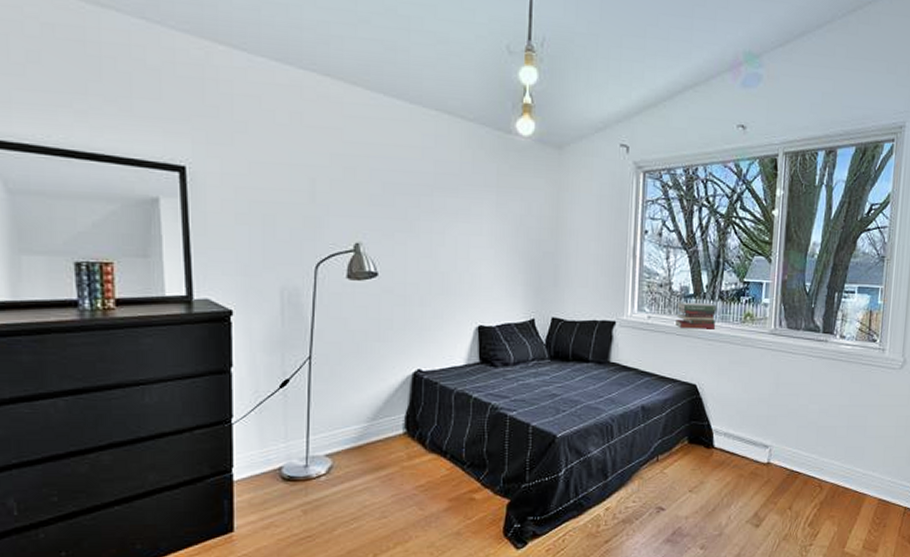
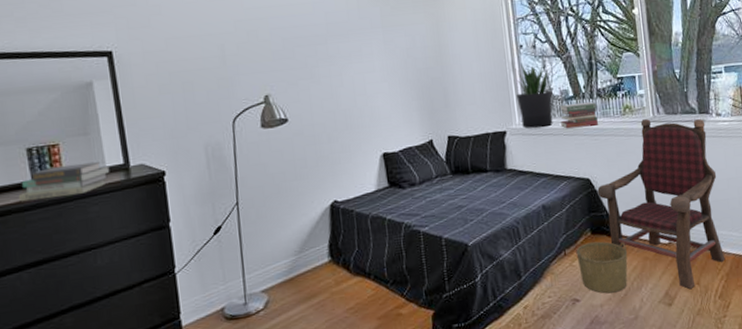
books: none [60,287,169,323] -> present [18,161,110,202]
planter: none [632,250,672,324] -> present [516,63,553,130]
basket: none [669,451,723,506] -> present [576,241,628,294]
armchair: none [702,330,829,513] -> present [597,119,726,290]

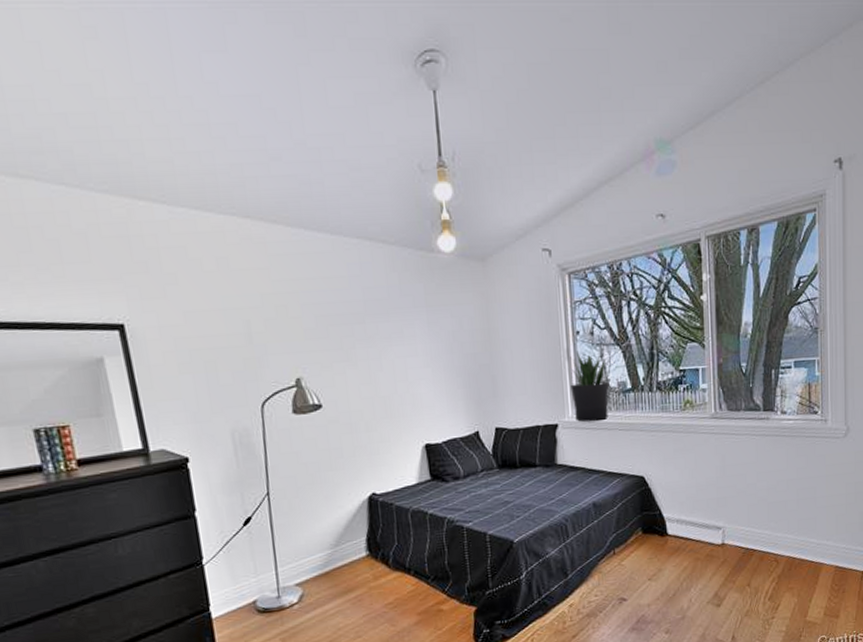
books: present [18,161,110,202] -> none [27,445,128,487]
books: present [560,101,598,129] -> none [616,395,656,424]
basket: present [576,241,628,294] -> none [625,541,679,594]
armchair: present [597,119,726,290] -> none [651,415,778,591]

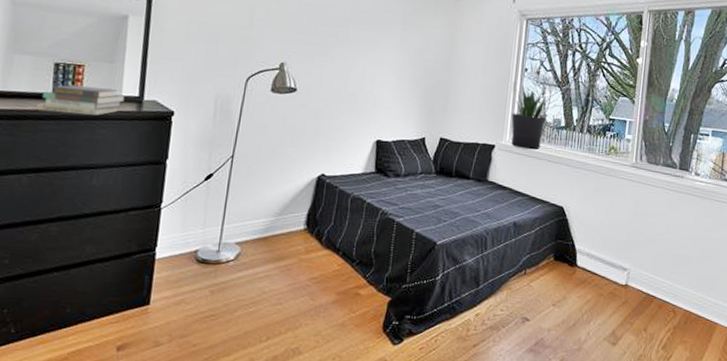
books: none [27,445,128,487] -> present [36,84,125,116]

